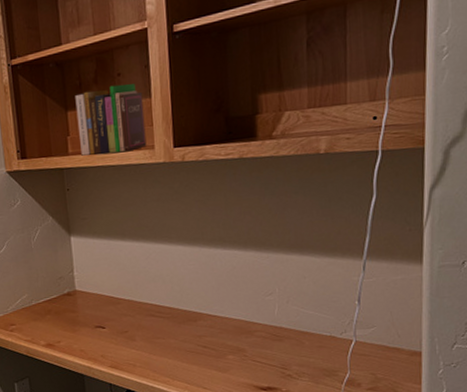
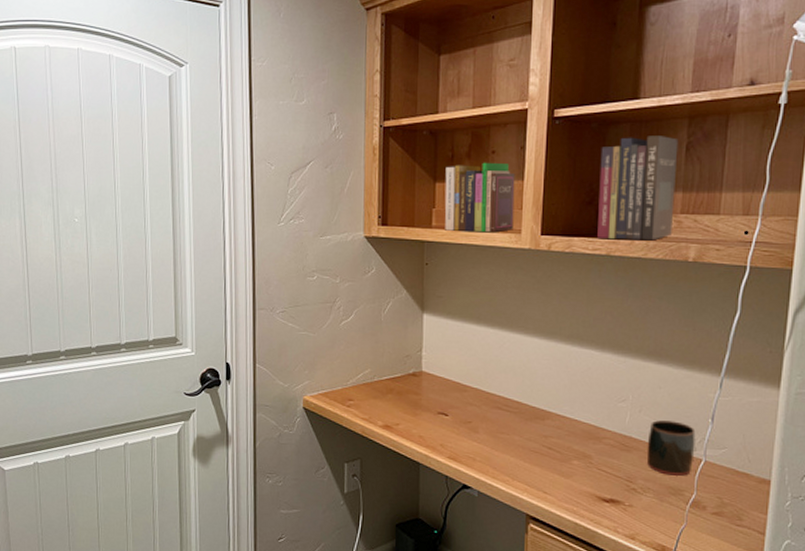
books: none [223,35,301,143] -> present [597,136,679,241]
mug: none [297,307,345,358] -> present [647,420,696,476]

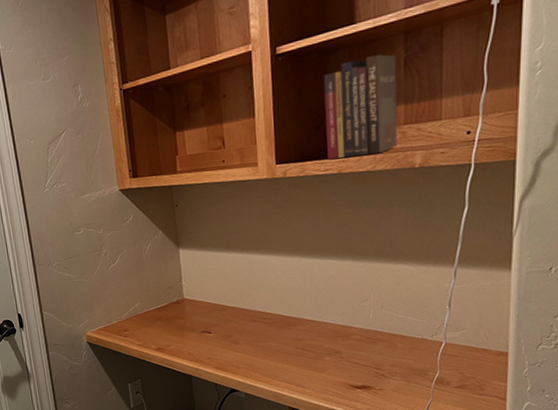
books: present [444,162,515,233] -> none [183,104,250,174]
mug: present [647,420,696,476] -> none [391,311,436,359]

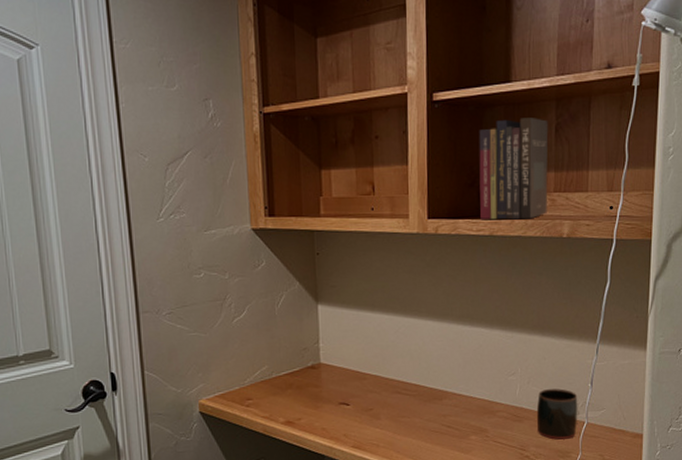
mug: none [391,311,436,359] -> present [536,388,578,440]

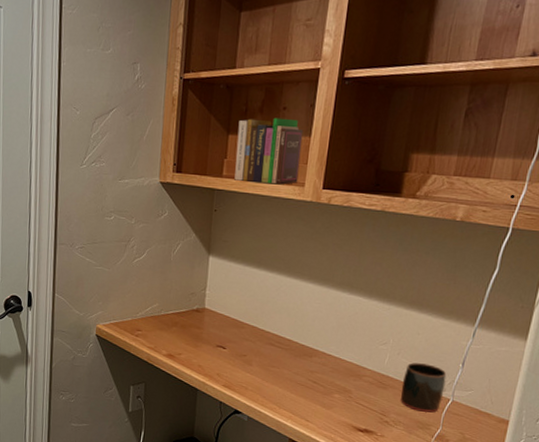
books: none [330,147,401,219] -> present [234,117,304,185]
books: present [479,118,549,220] -> none [374,100,459,200]

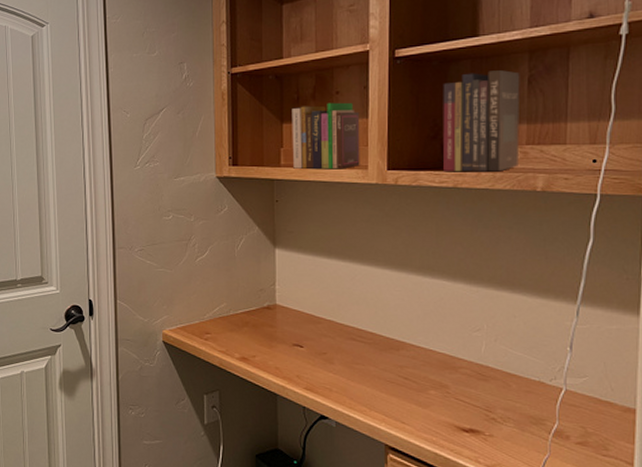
books: none [374,100,459,200] -> present [443,70,520,172]
mug: present [401,362,447,413] -> none [504,349,554,405]

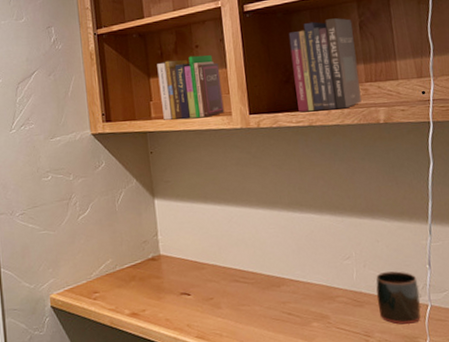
mug: none [504,349,554,405] -> present [375,271,421,324]

